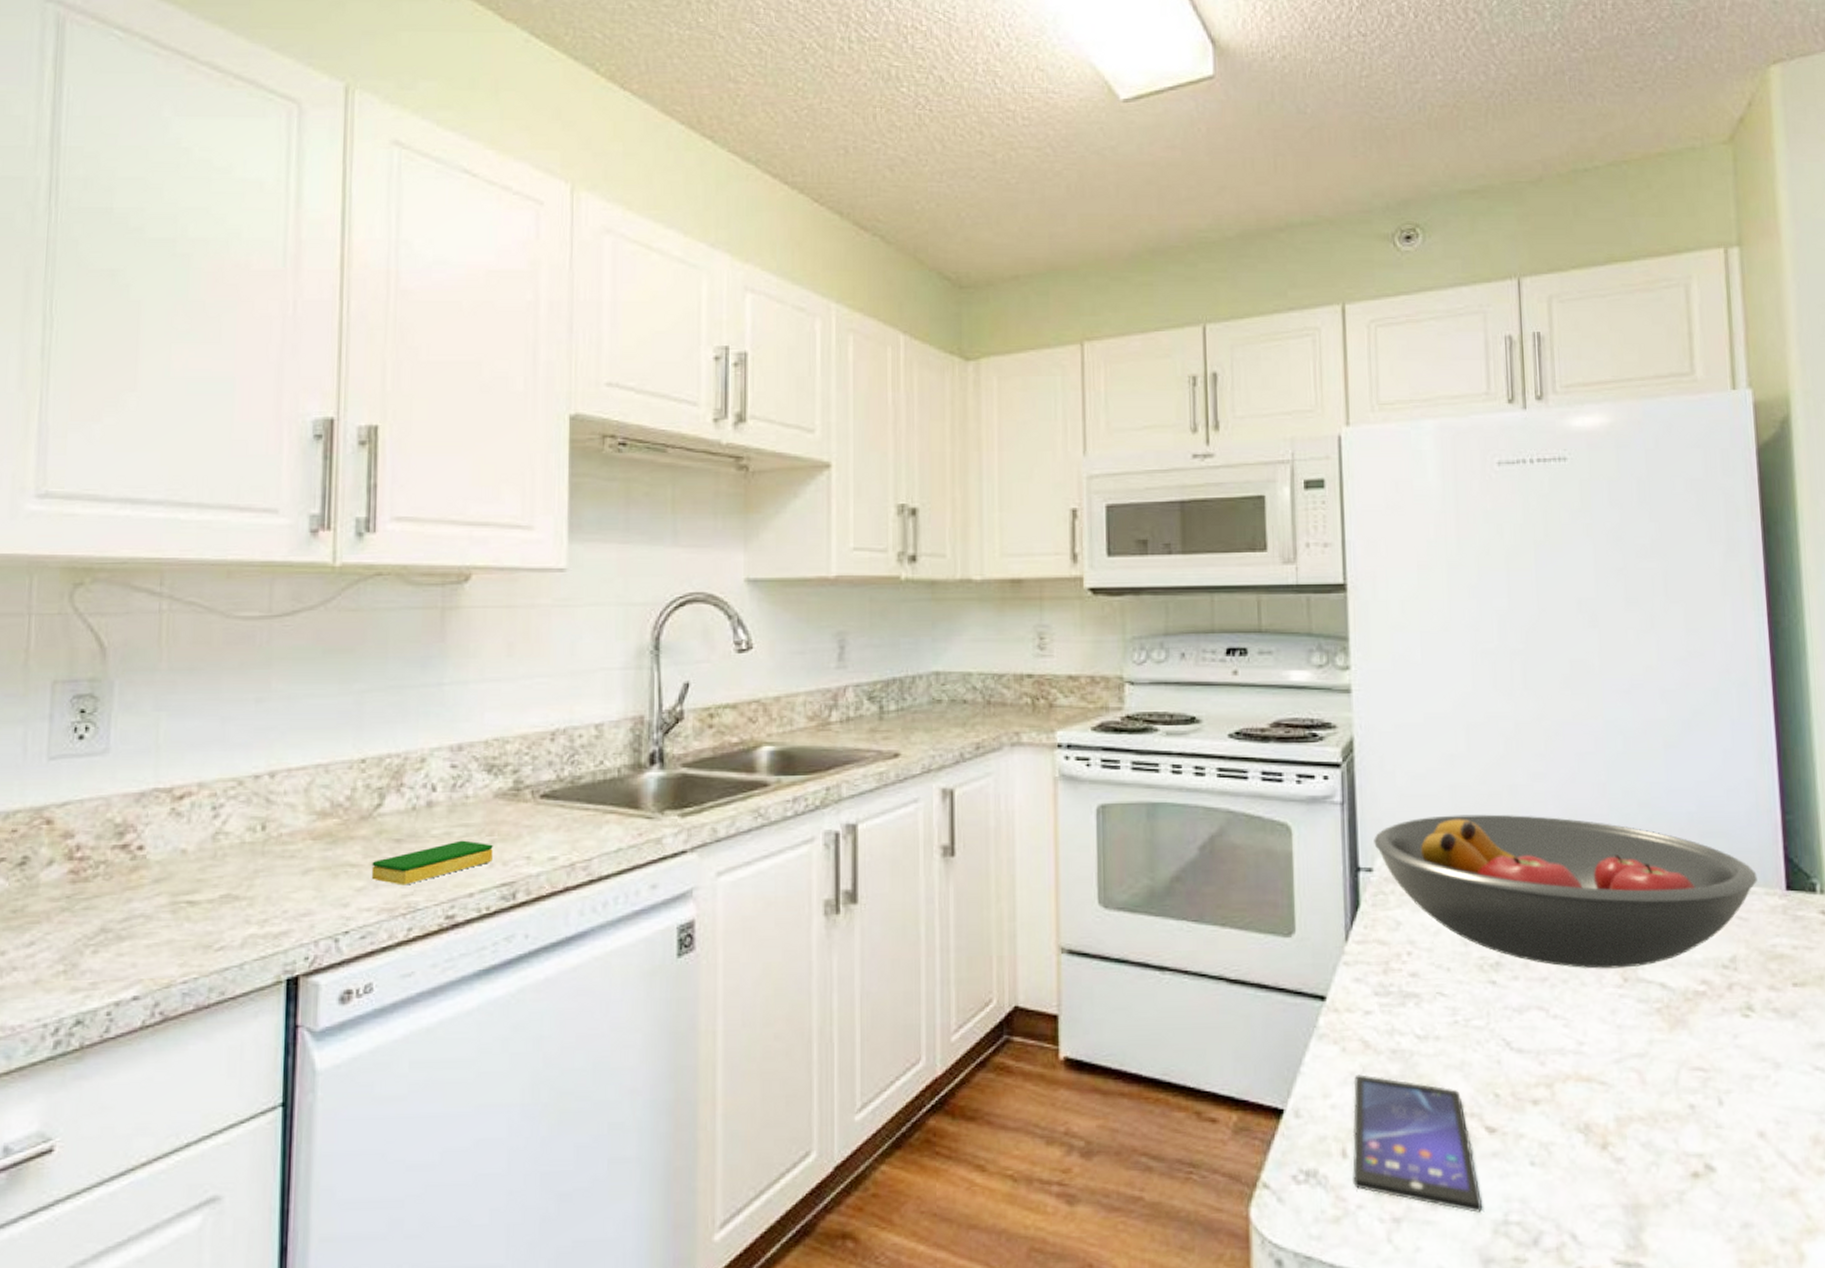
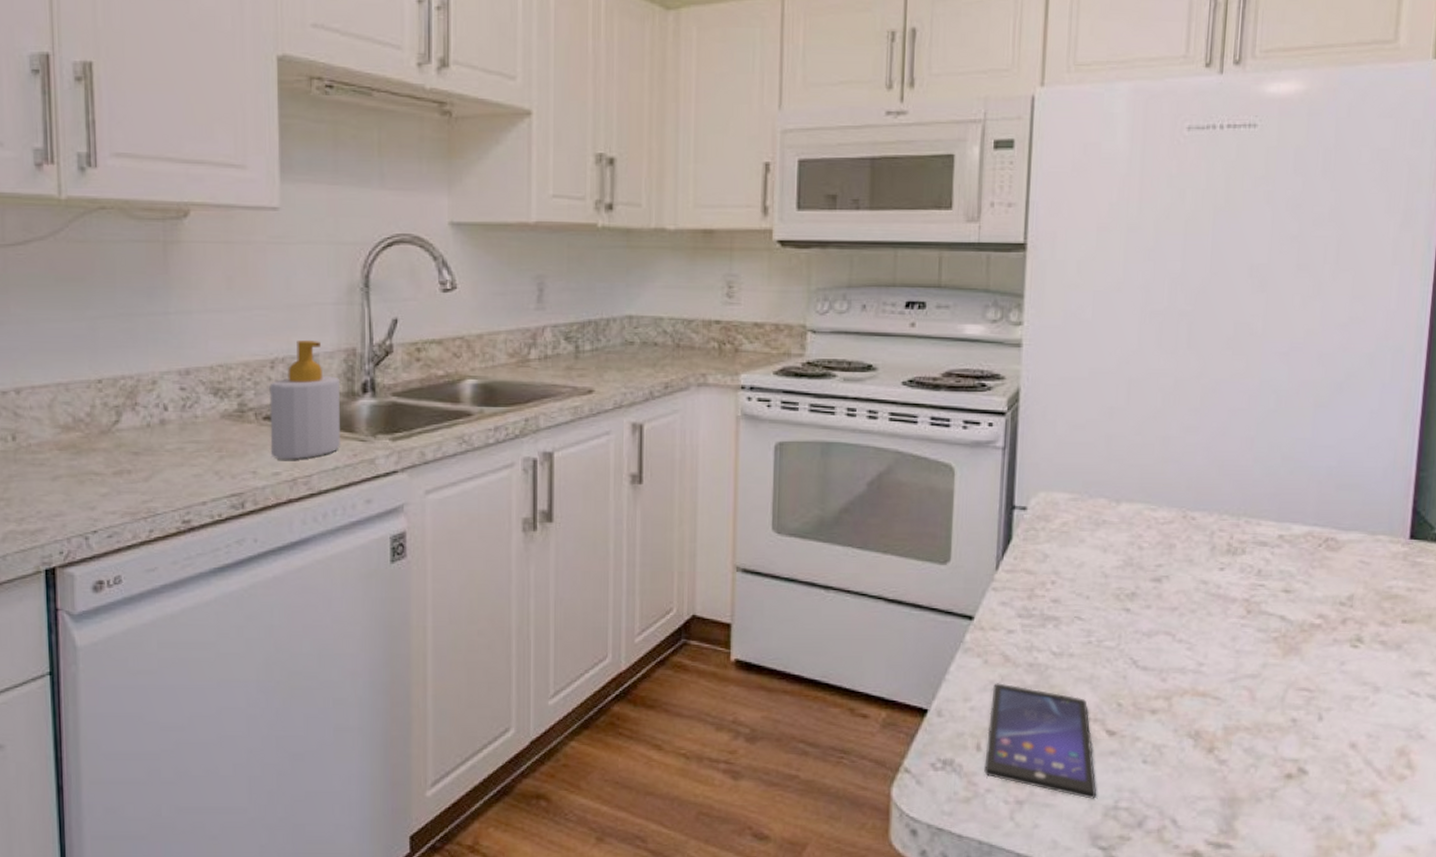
dish sponge: present [371,840,493,886] -> none [113,455,222,493]
soap bottle: none [547,708,625,843] -> present [269,339,340,460]
fruit bowl: present [1374,814,1757,969] -> none [1030,462,1384,602]

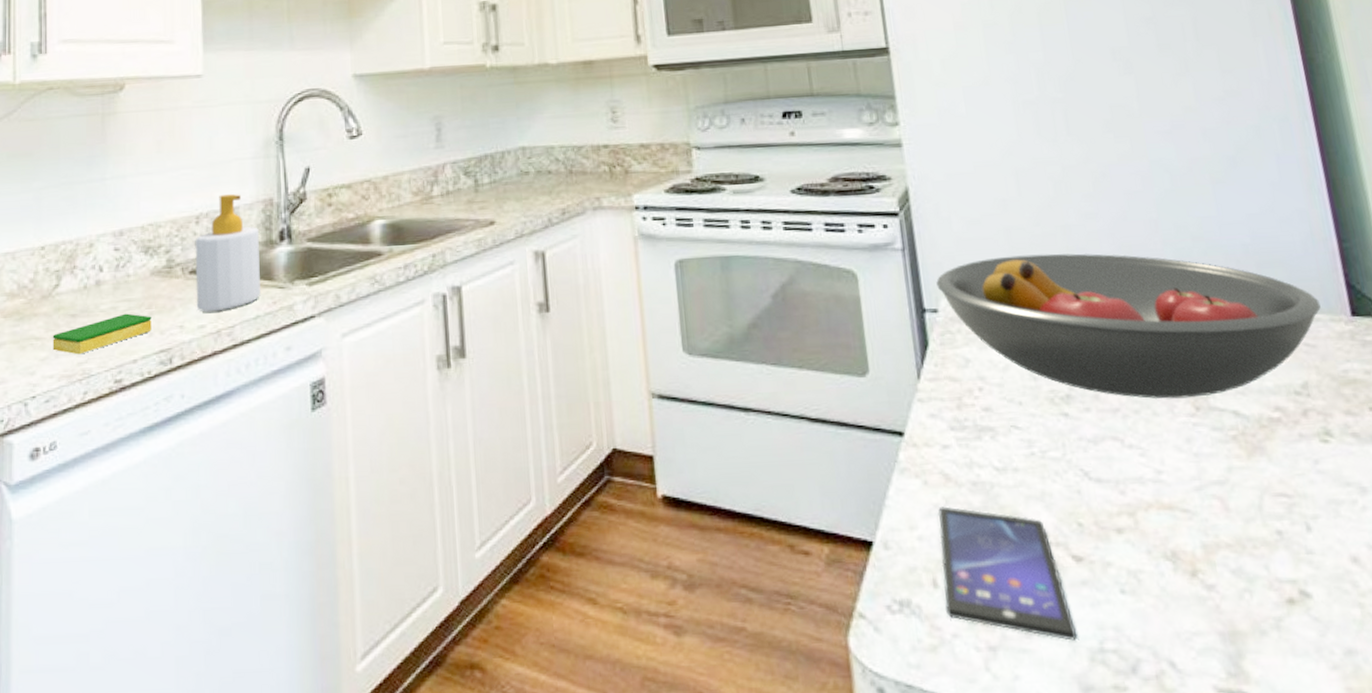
dish sponge: none [113,455,222,493] -> present [52,313,152,355]
fruit bowl: none [1030,462,1384,602] -> present [936,253,1321,399]

